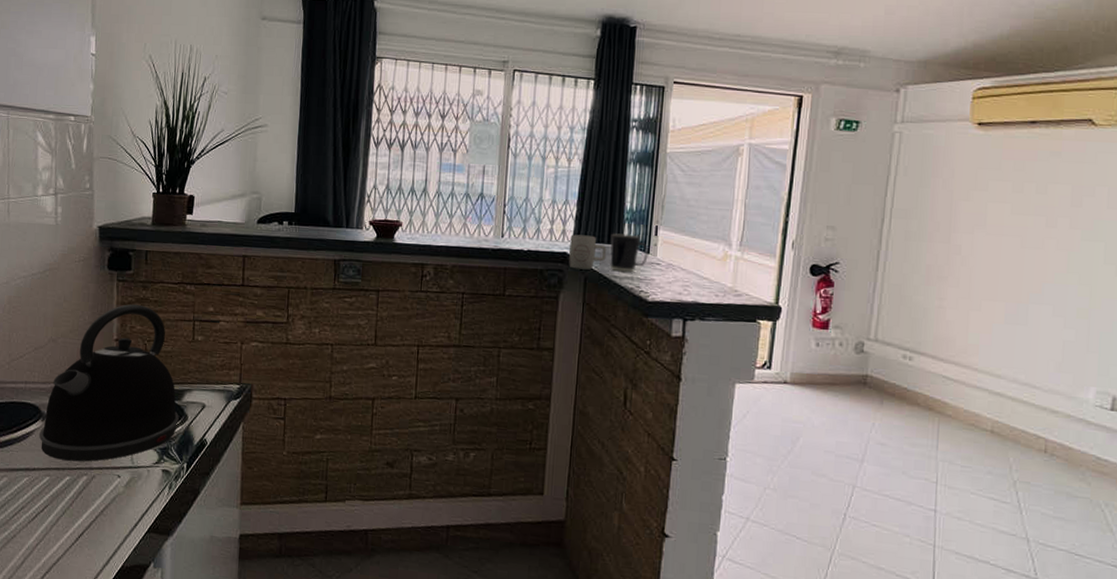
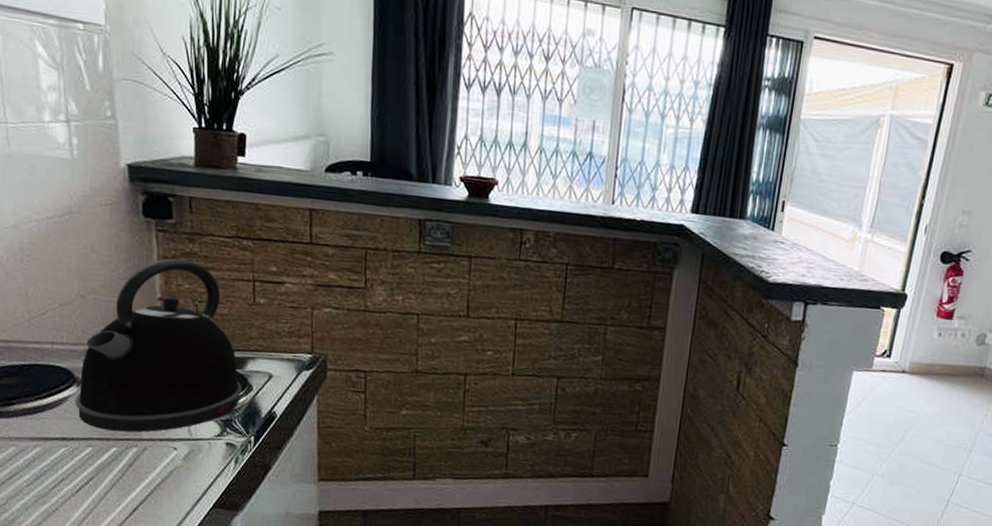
mug: present [569,234,607,270] -> none [685,205,728,246]
mug: present [610,233,648,272] -> none [730,206,773,250]

